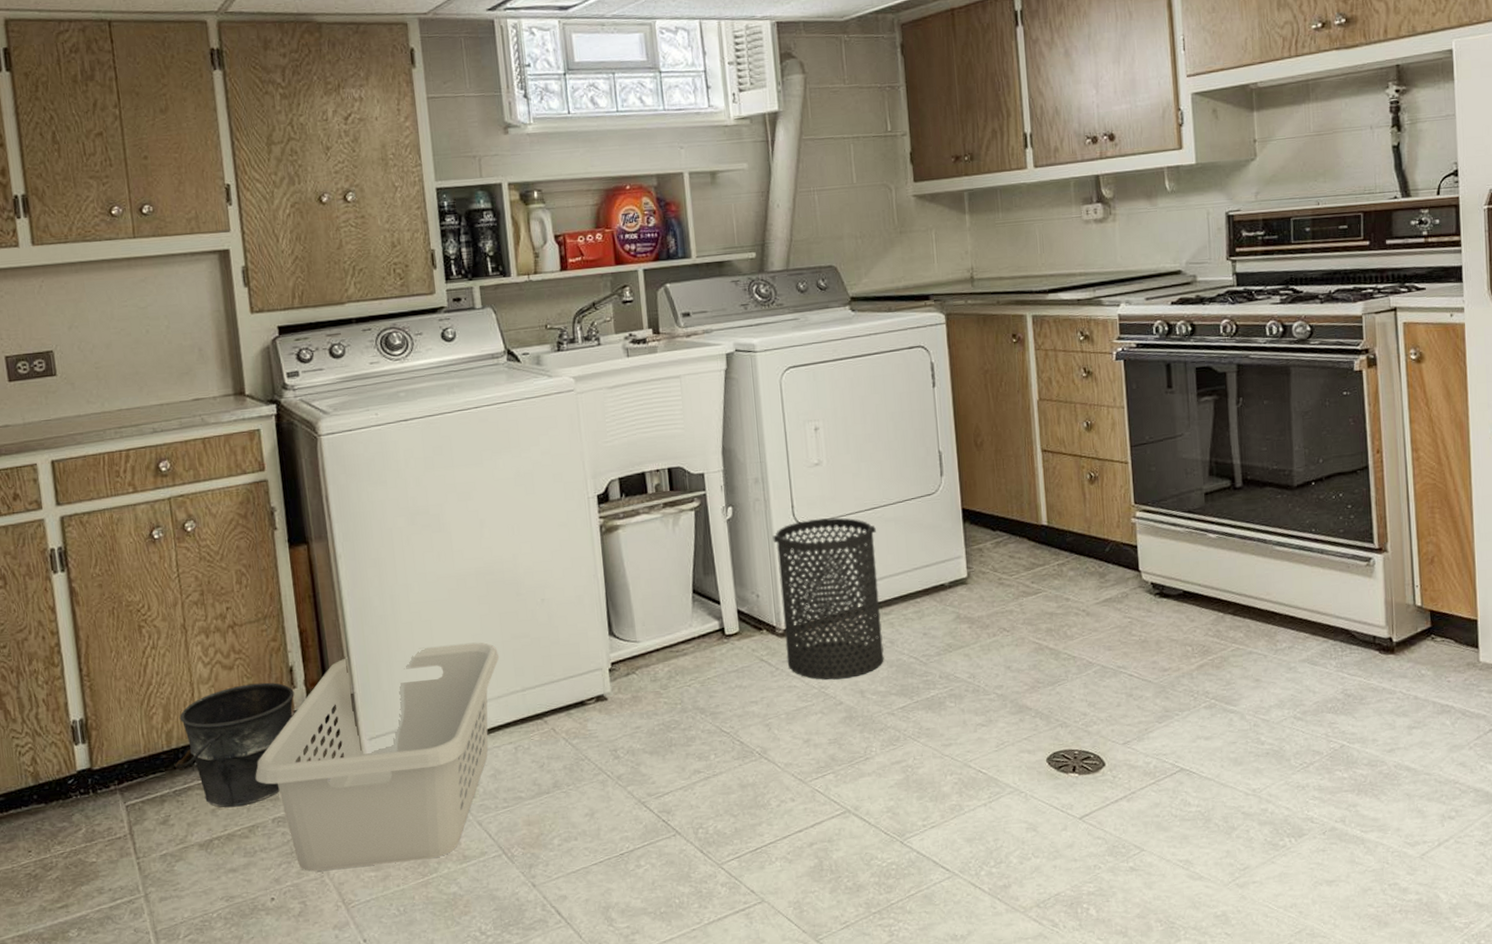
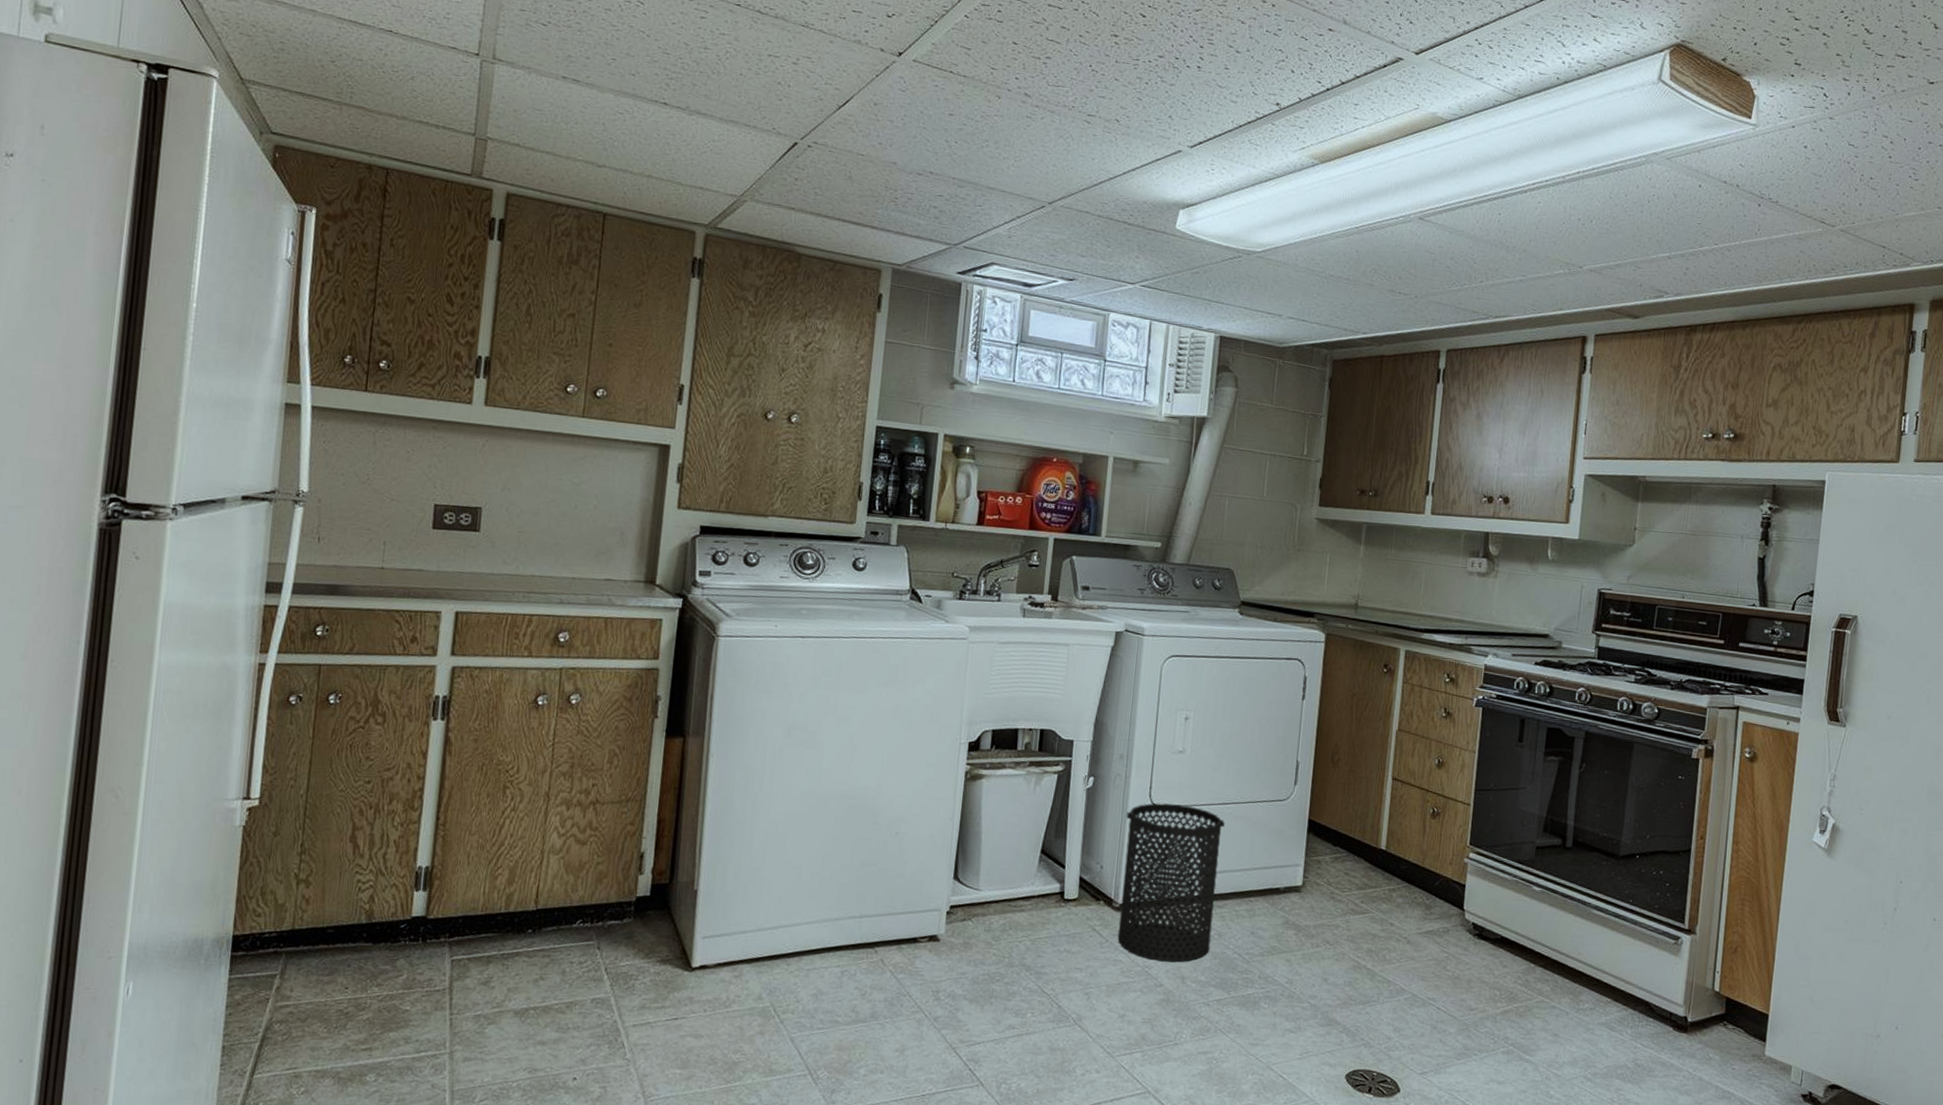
bucket: present [175,682,294,808] -> none [509,862,640,981]
laundry basket: present [255,642,500,872] -> none [584,854,845,1067]

